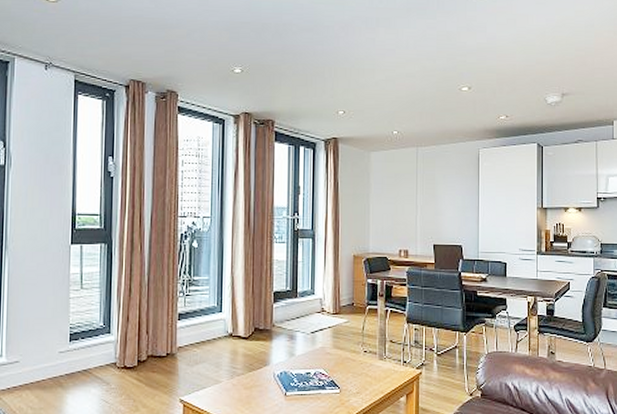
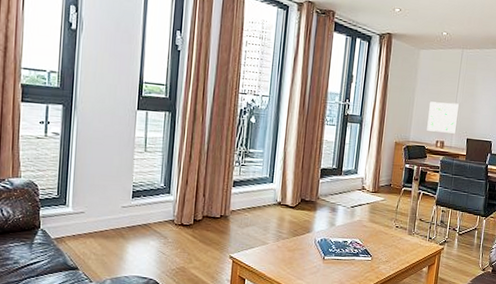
wall art: none [387,206,421,240] -> present [427,101,459,134]

